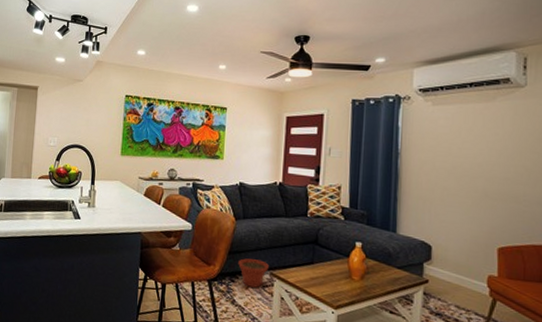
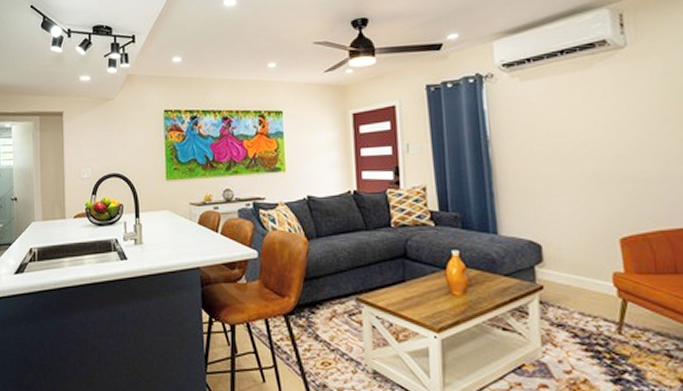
plant pot: present [238,258,269,288] -> none [317,284,353,317]

